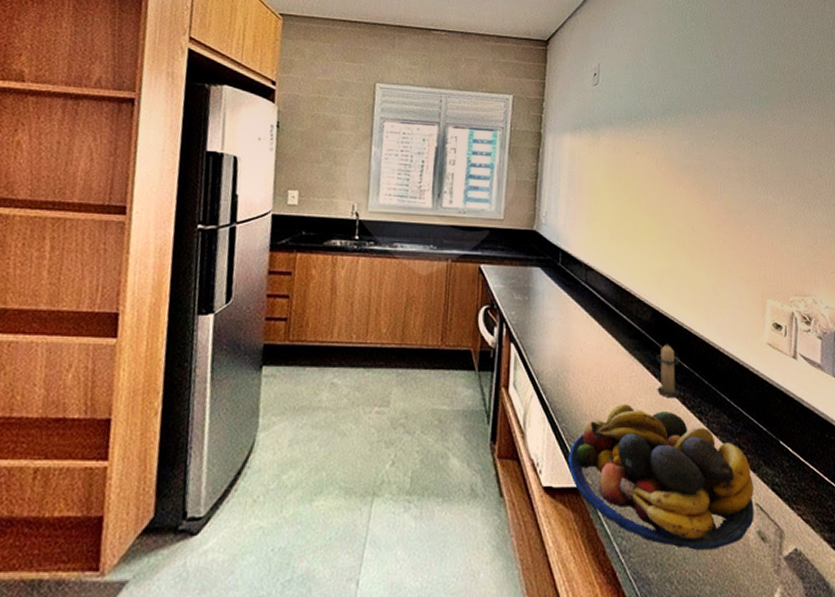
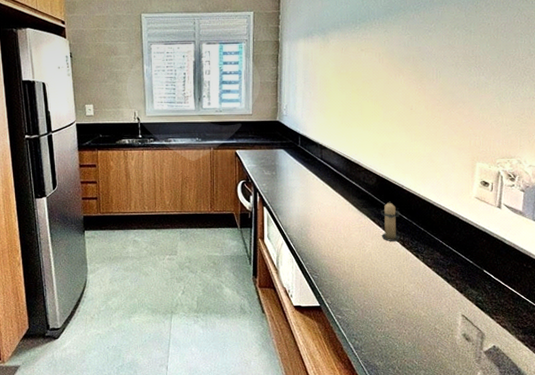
fruit bowl: present [567,404,754,550] -> none [312,247,460,347]

